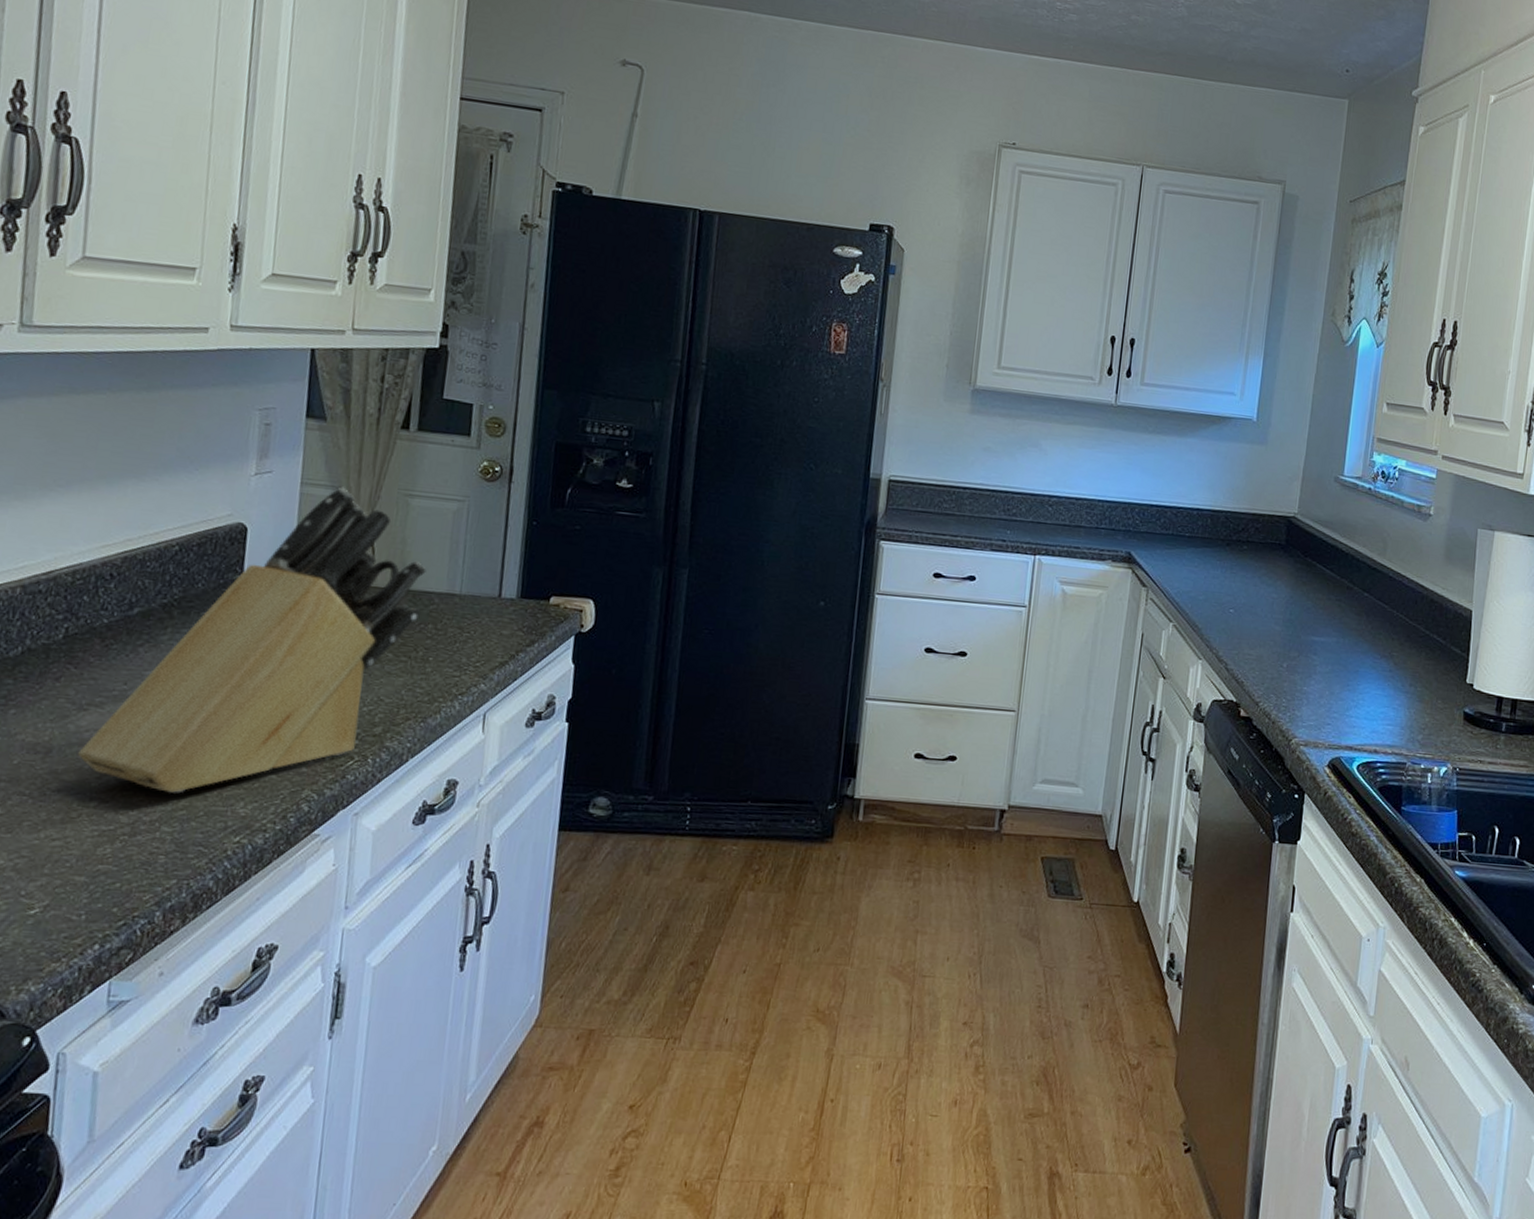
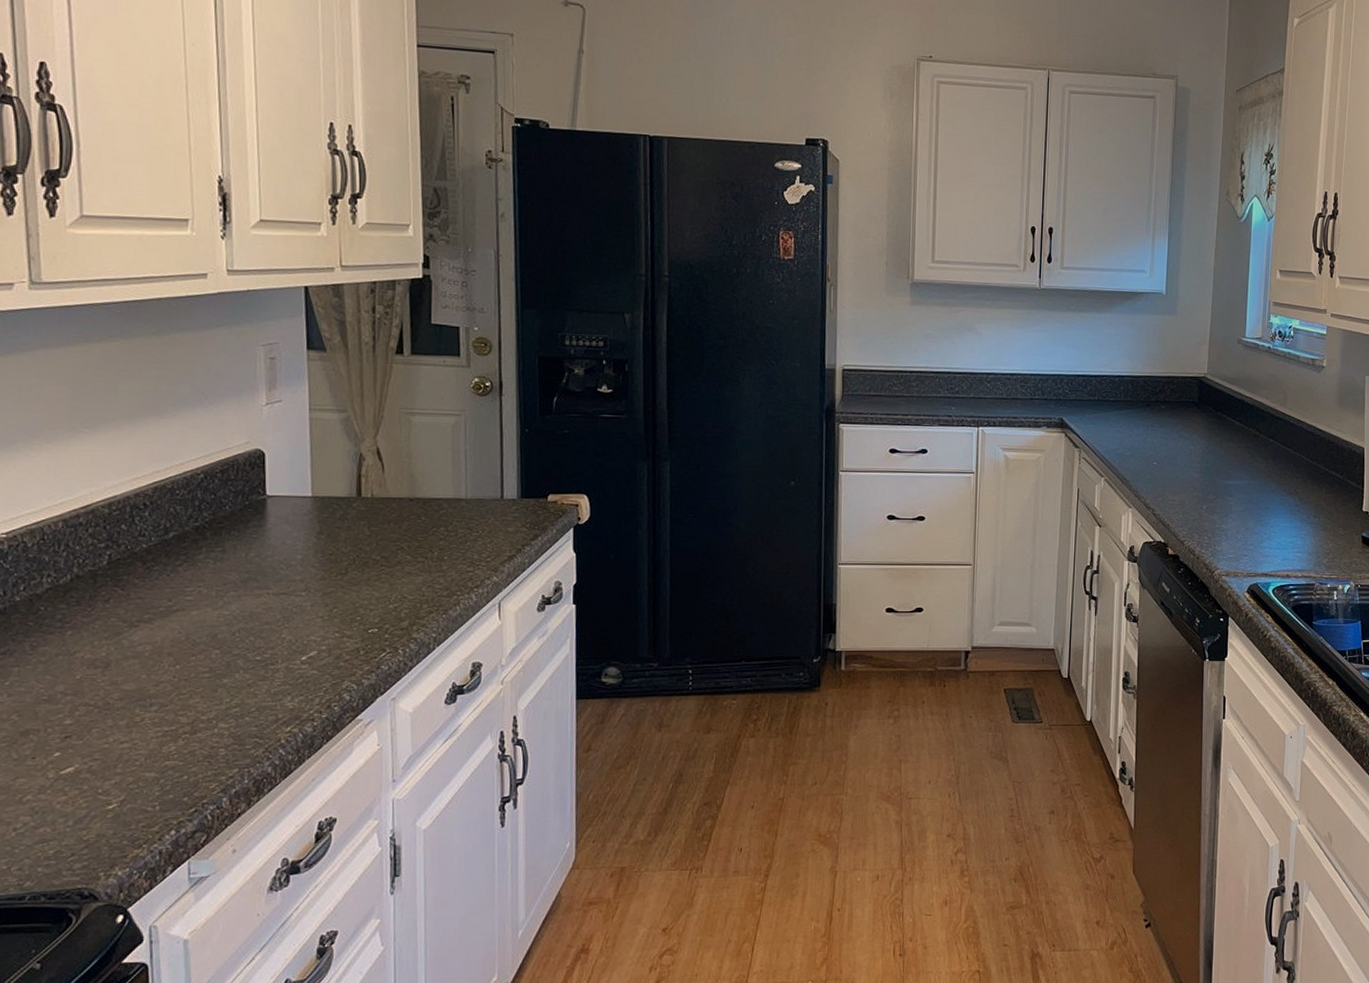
knife block: present [78,487,427,793] -> none [134,410,433,693]

